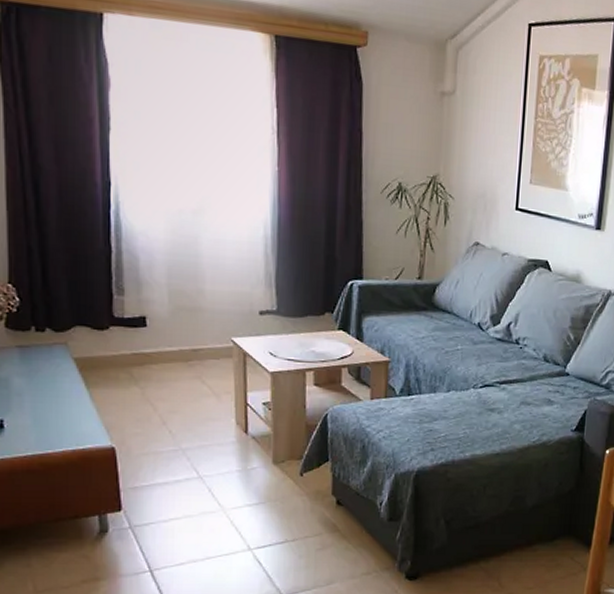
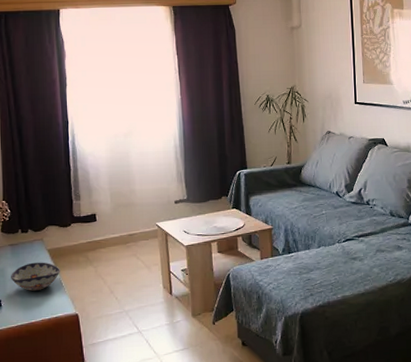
decorative bowl: none [18,373,91,412] -> present [11,262,60,291]

